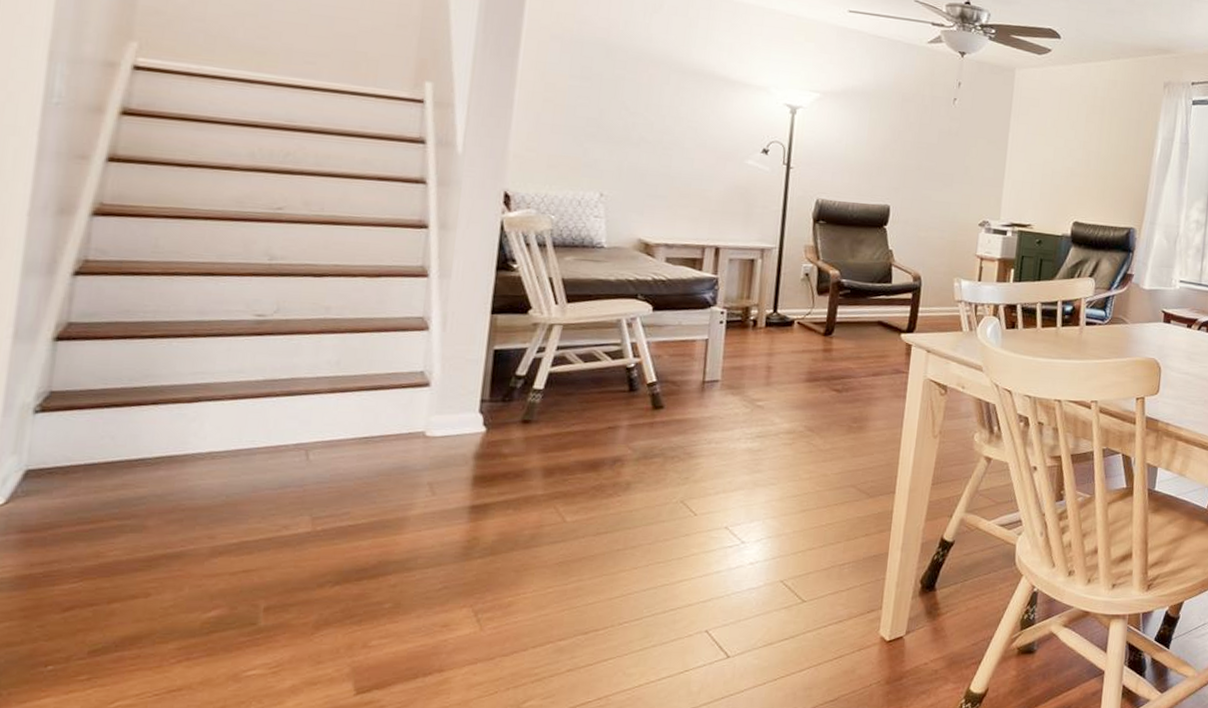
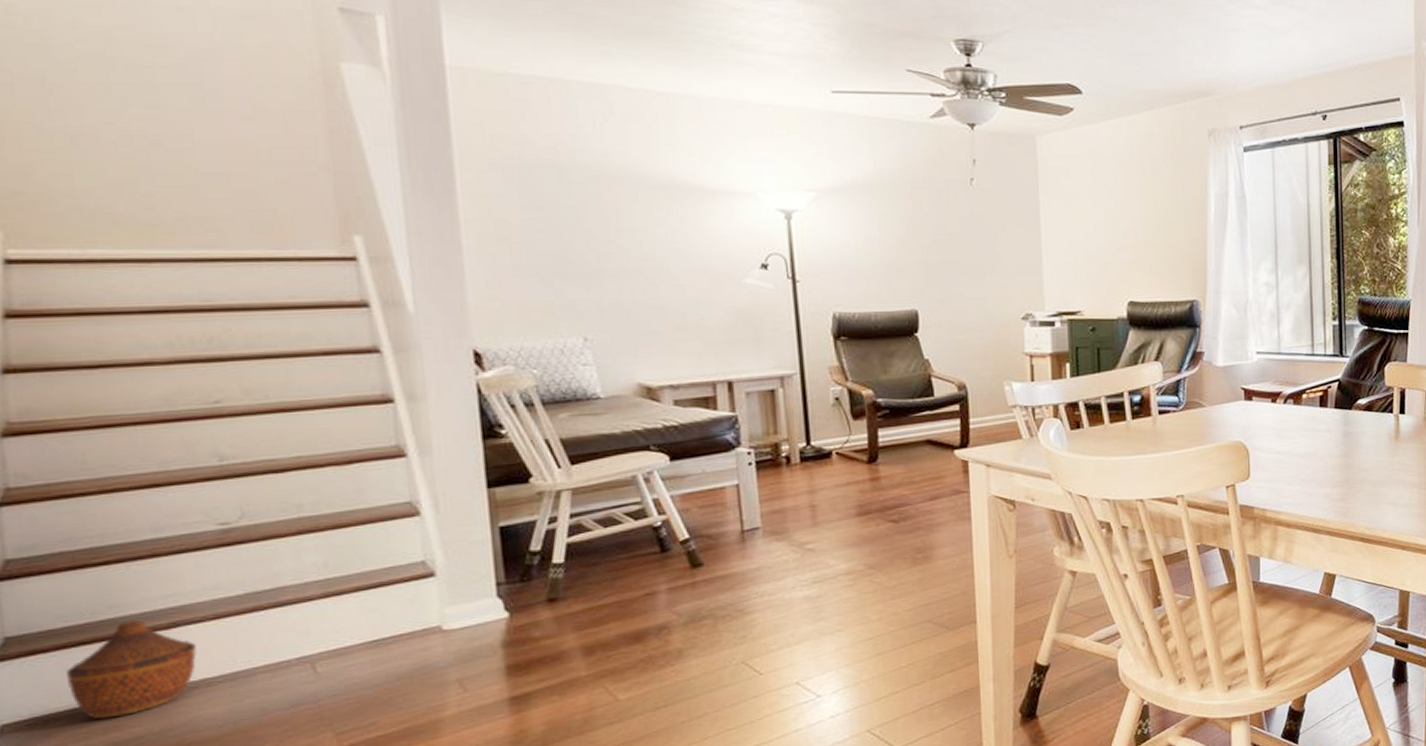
woven basket: none [93,390,211,477] -> present [66,619,197,719]

